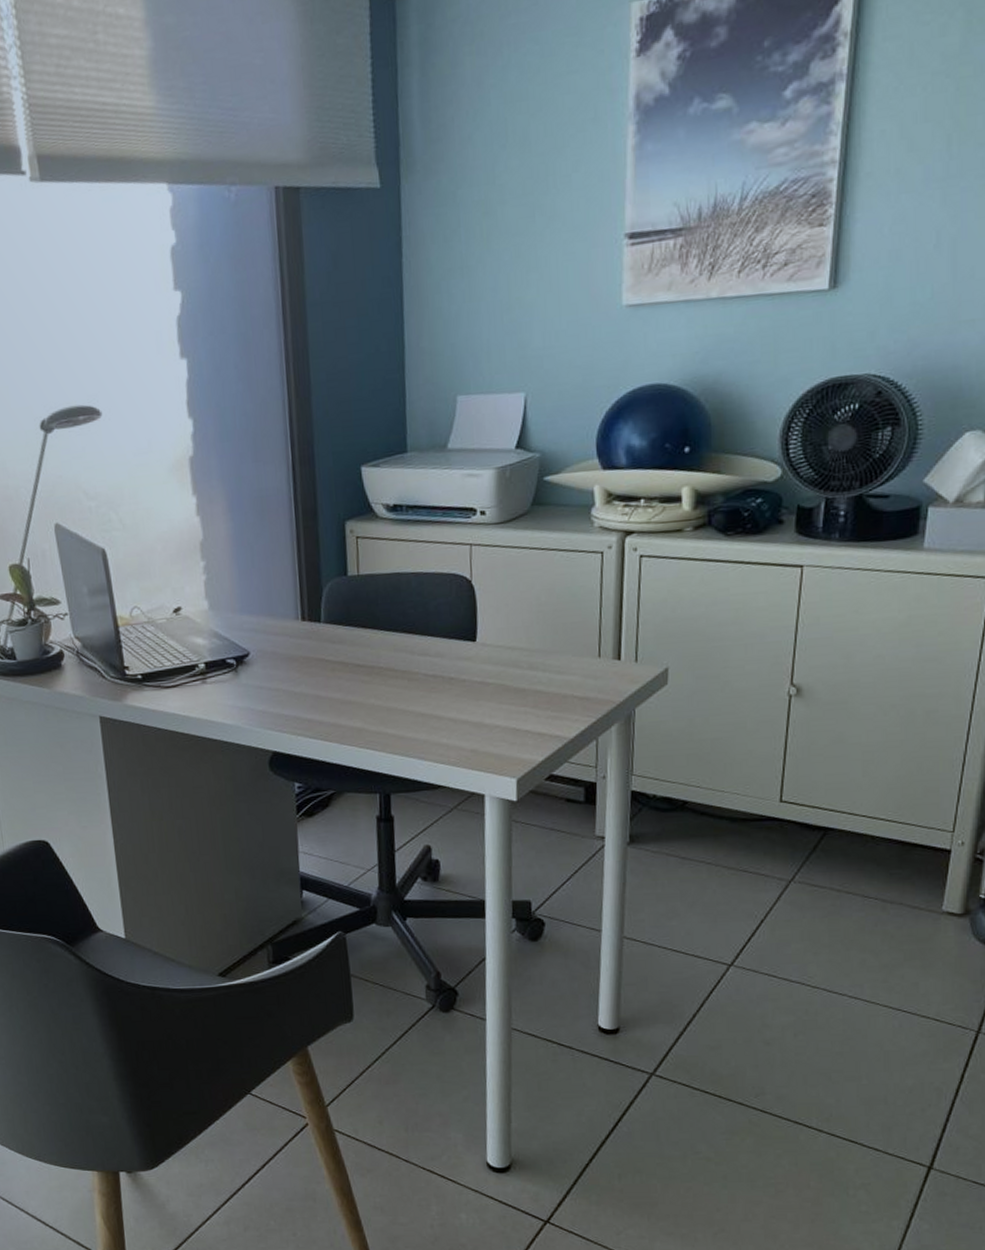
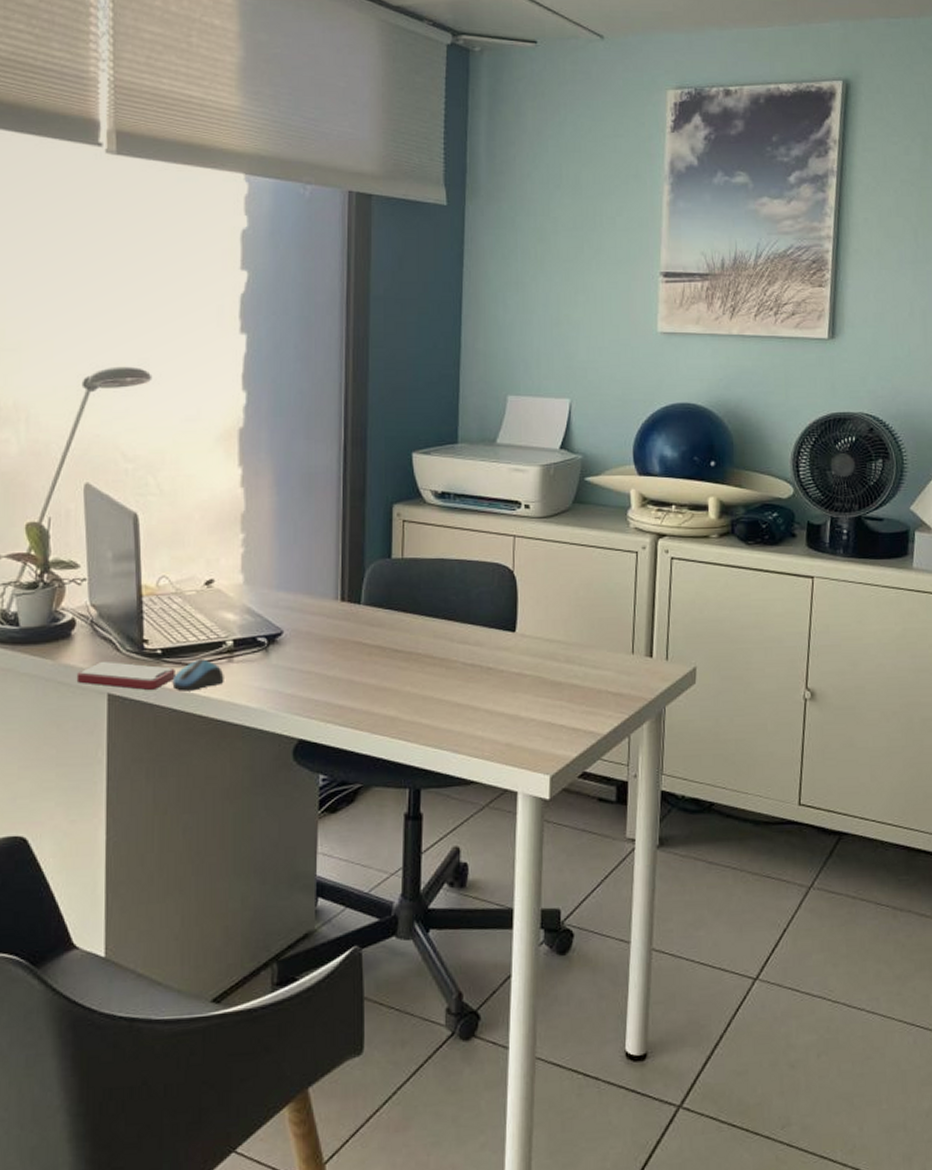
smartphone: none [71,687,157,712] -> present [76,661,175,690]
computer mouse: none [154,681,200,712] -> present [172,659,224,691]

